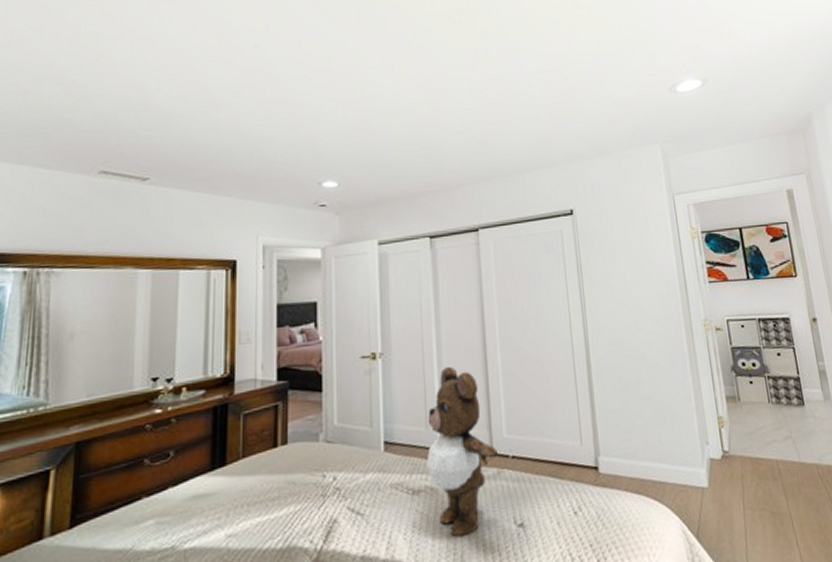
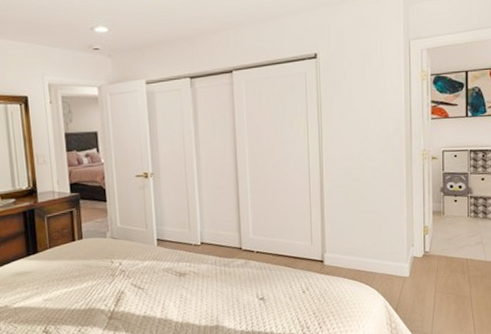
teddy bear: present [426,366,499,536] -> none [190,184,246,305]

